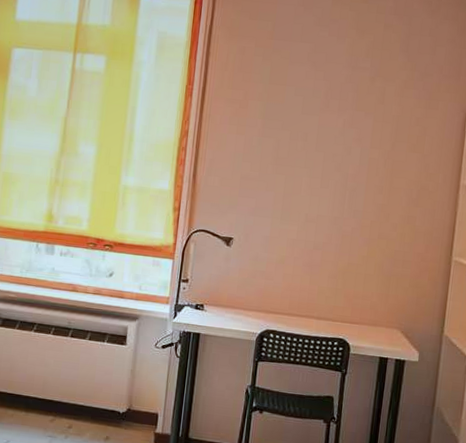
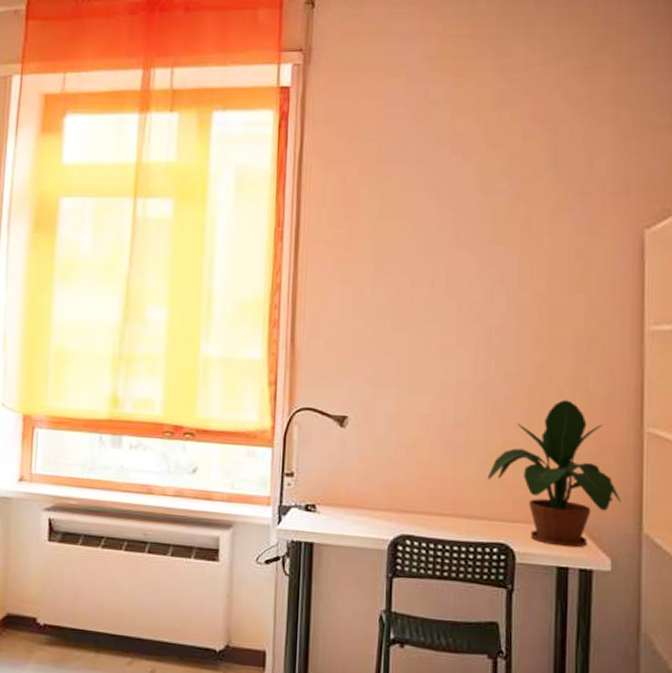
potted plant: none [334,233,431,344] -> present [487,400,622,548]

